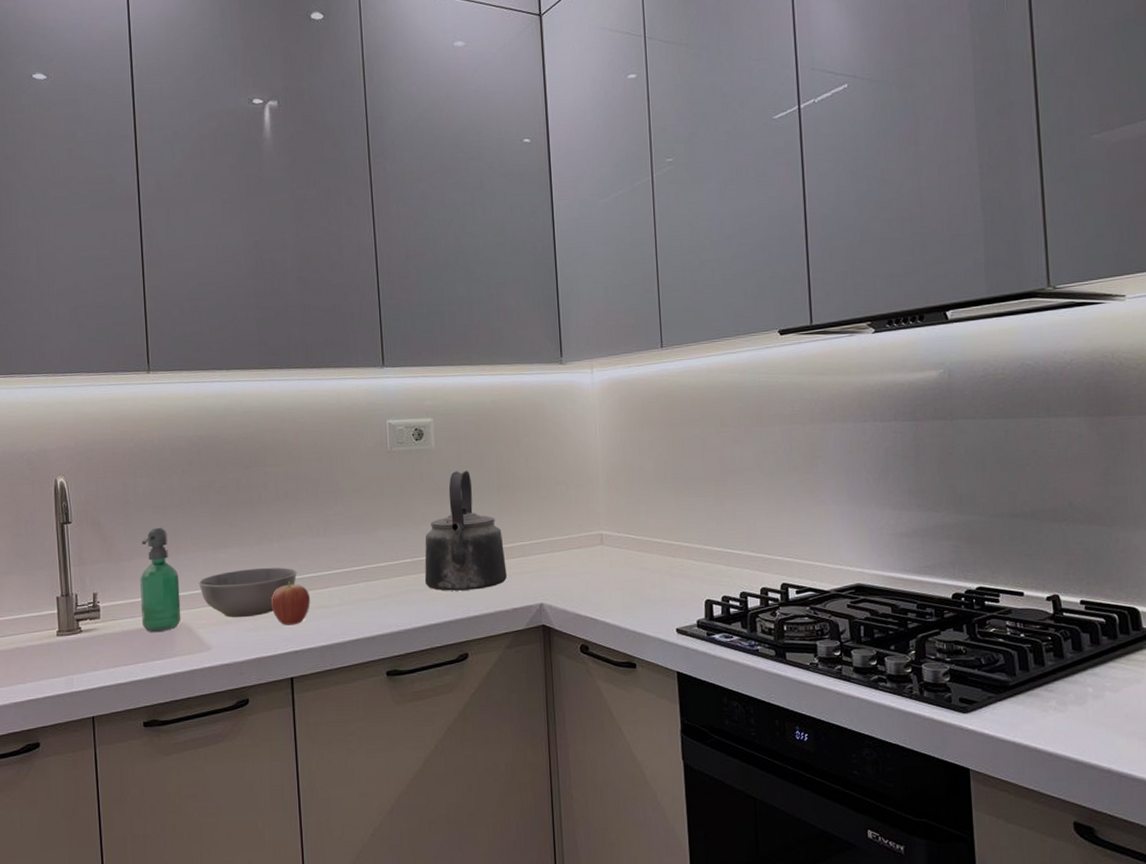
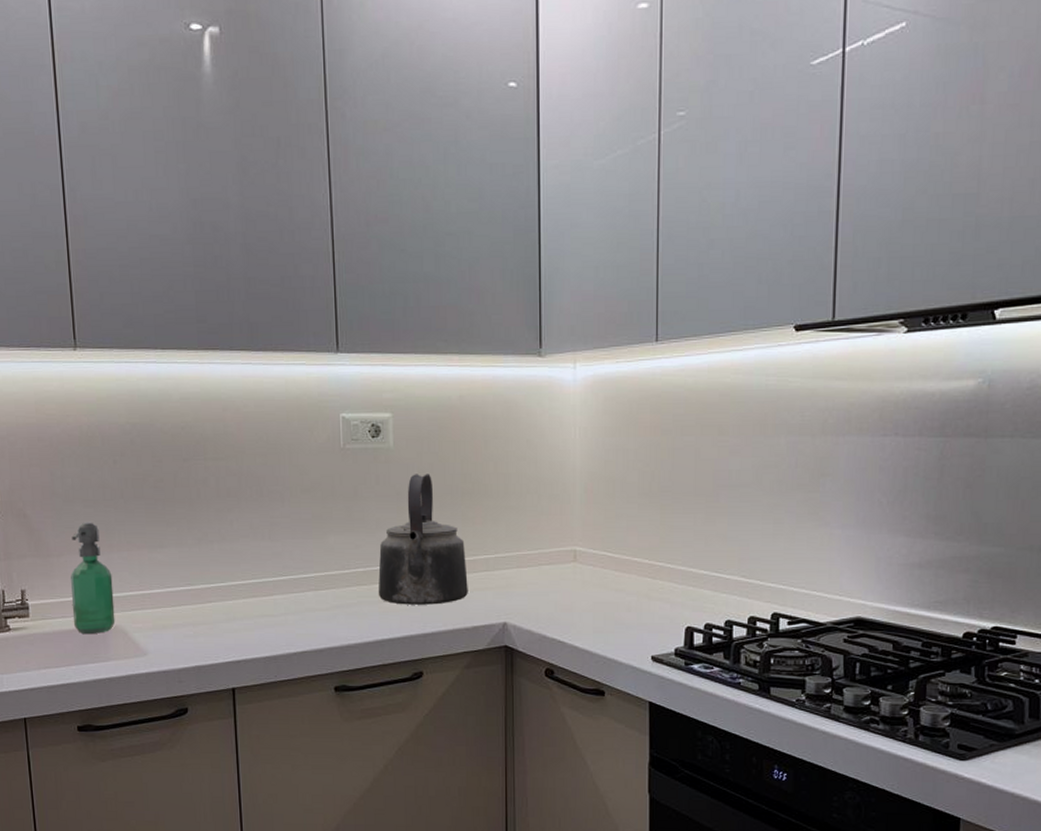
bowl: present [198,567,298,618] -> none [133,570,240,623]
fruit: present [270,582,310,626] -> none [211,587,253,633]

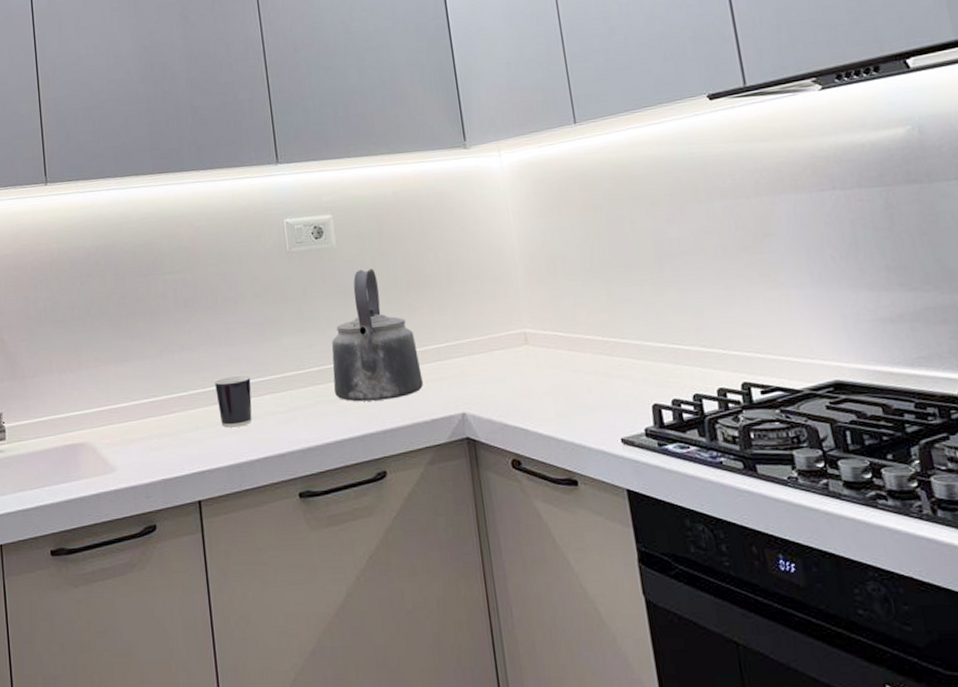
soap dispenser: present [70,522,115,633] -> none [43,342,85,453]
mug: none [255,571,293,621] -> present [215,376,252,428]

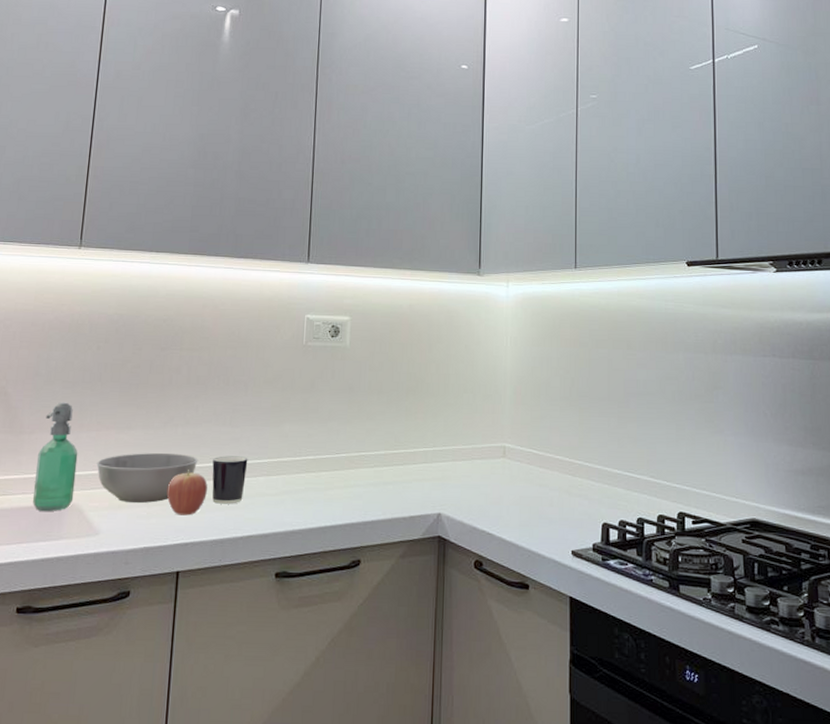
soap dispenser: none [43,342,85,453] -> present [32,402,78,511]
bowl: none [101,380,201,436] -> present [96,452,198,504]
fruit: none [174,396,215,444] -> present [166,470,208,516]
kettle: present [331,268,423,402] -> none [324,371,408,494]

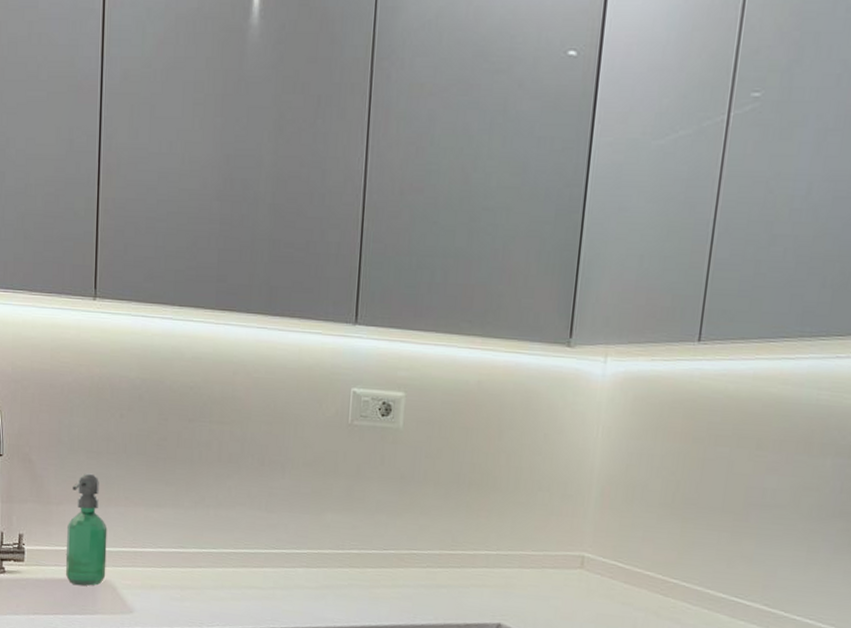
bowl: present [96,452,198,504] -> none [126,533,232,586]
fruit: present [166,470,208,516] -> none [200,554,243,602]
mug: present [212,456,248,504] -> none [247,542,286,594]

